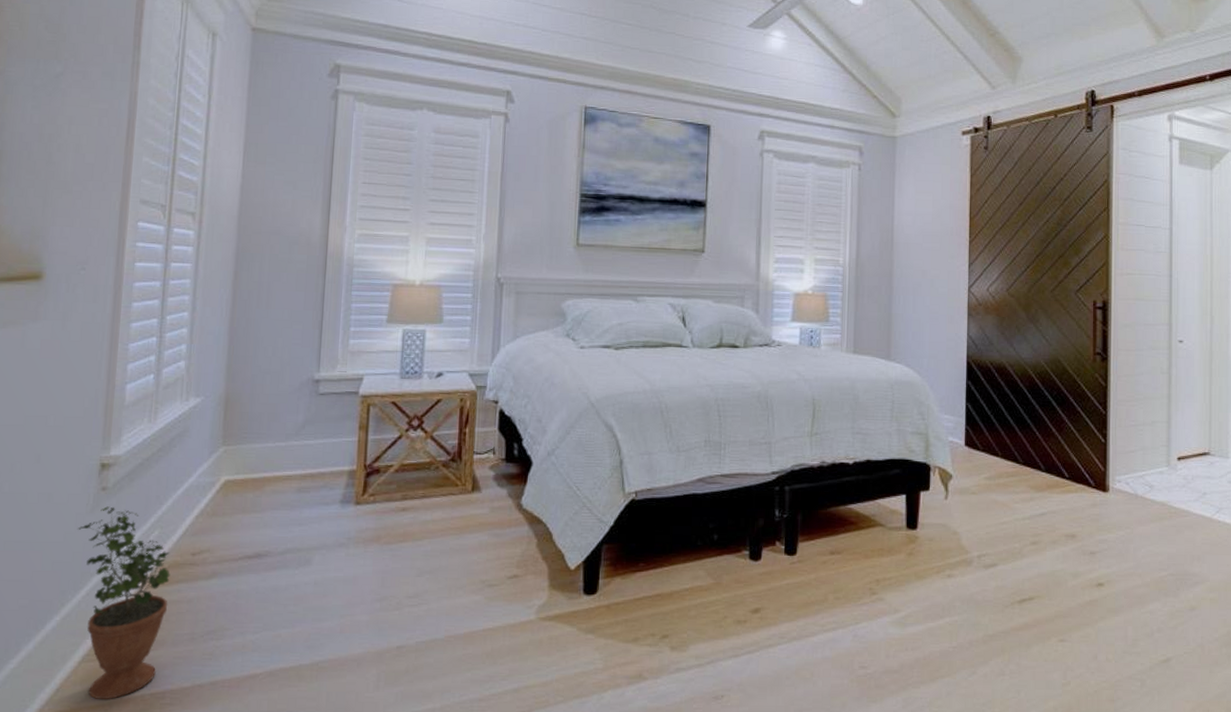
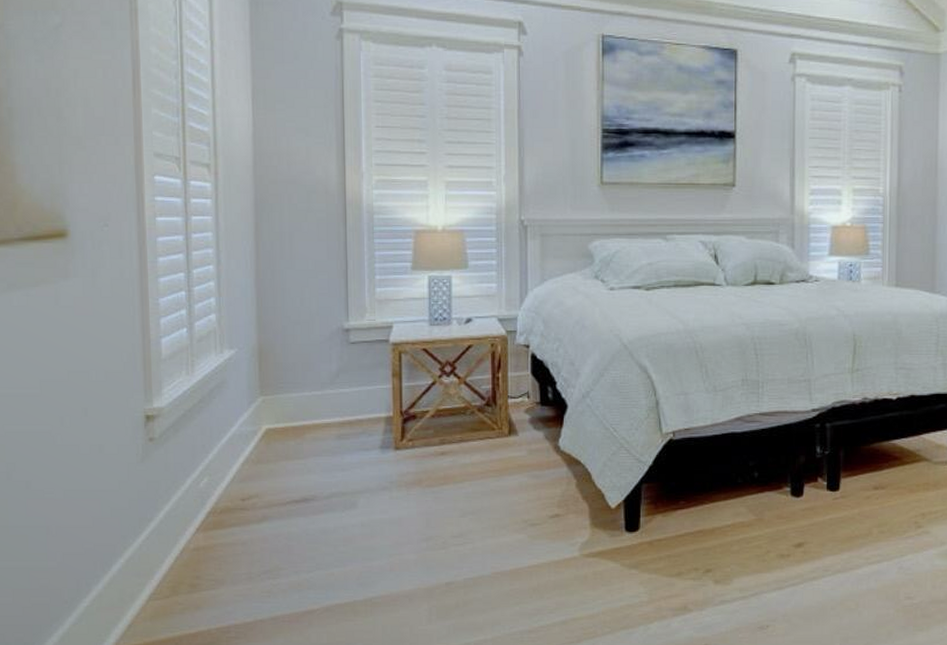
potted plant: present [77,506,171,700] -> none [130,456,224,635]

